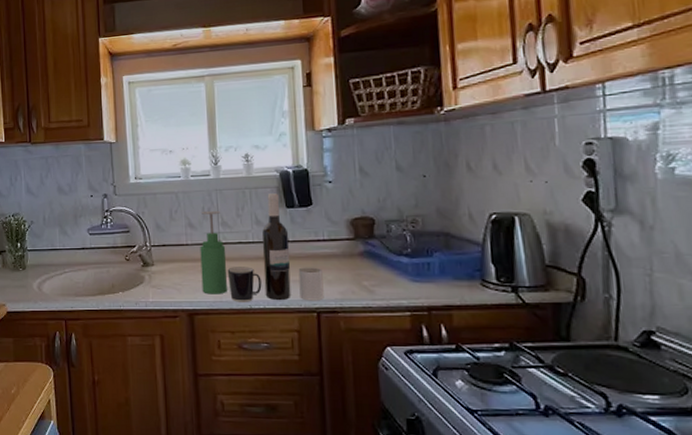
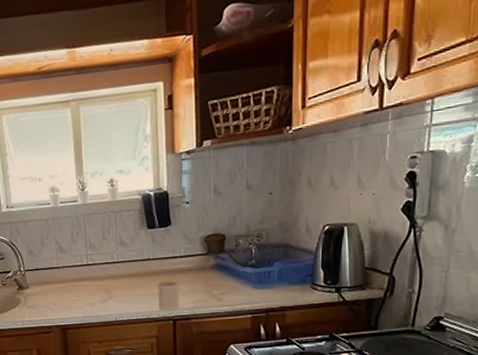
soap dispenser: present [200,210,227,294] -> none [70,234,95,311]
mug: present [227,267,262,302] -> none [95,284,126,316]
wine bottle: present [261,193,292,301] -> none [125,216,151,313]

